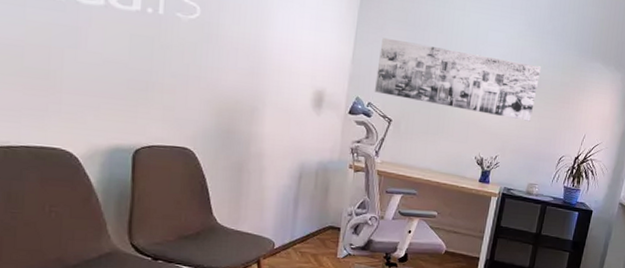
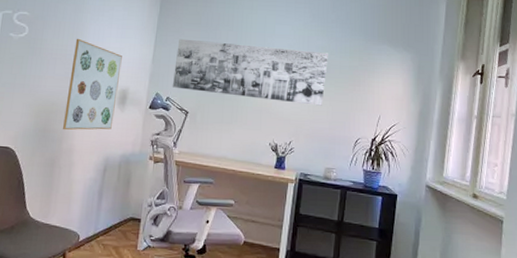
wall art: none [250,26,317,134] -> present [63,38,122,130]

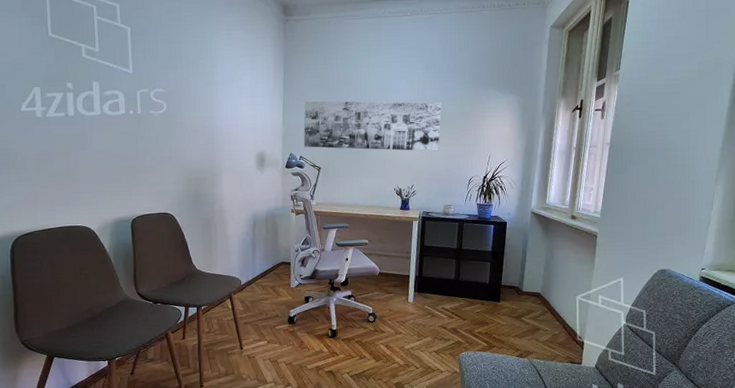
wall art: present [63,38,122,130] -> none [211,109,256,194]

